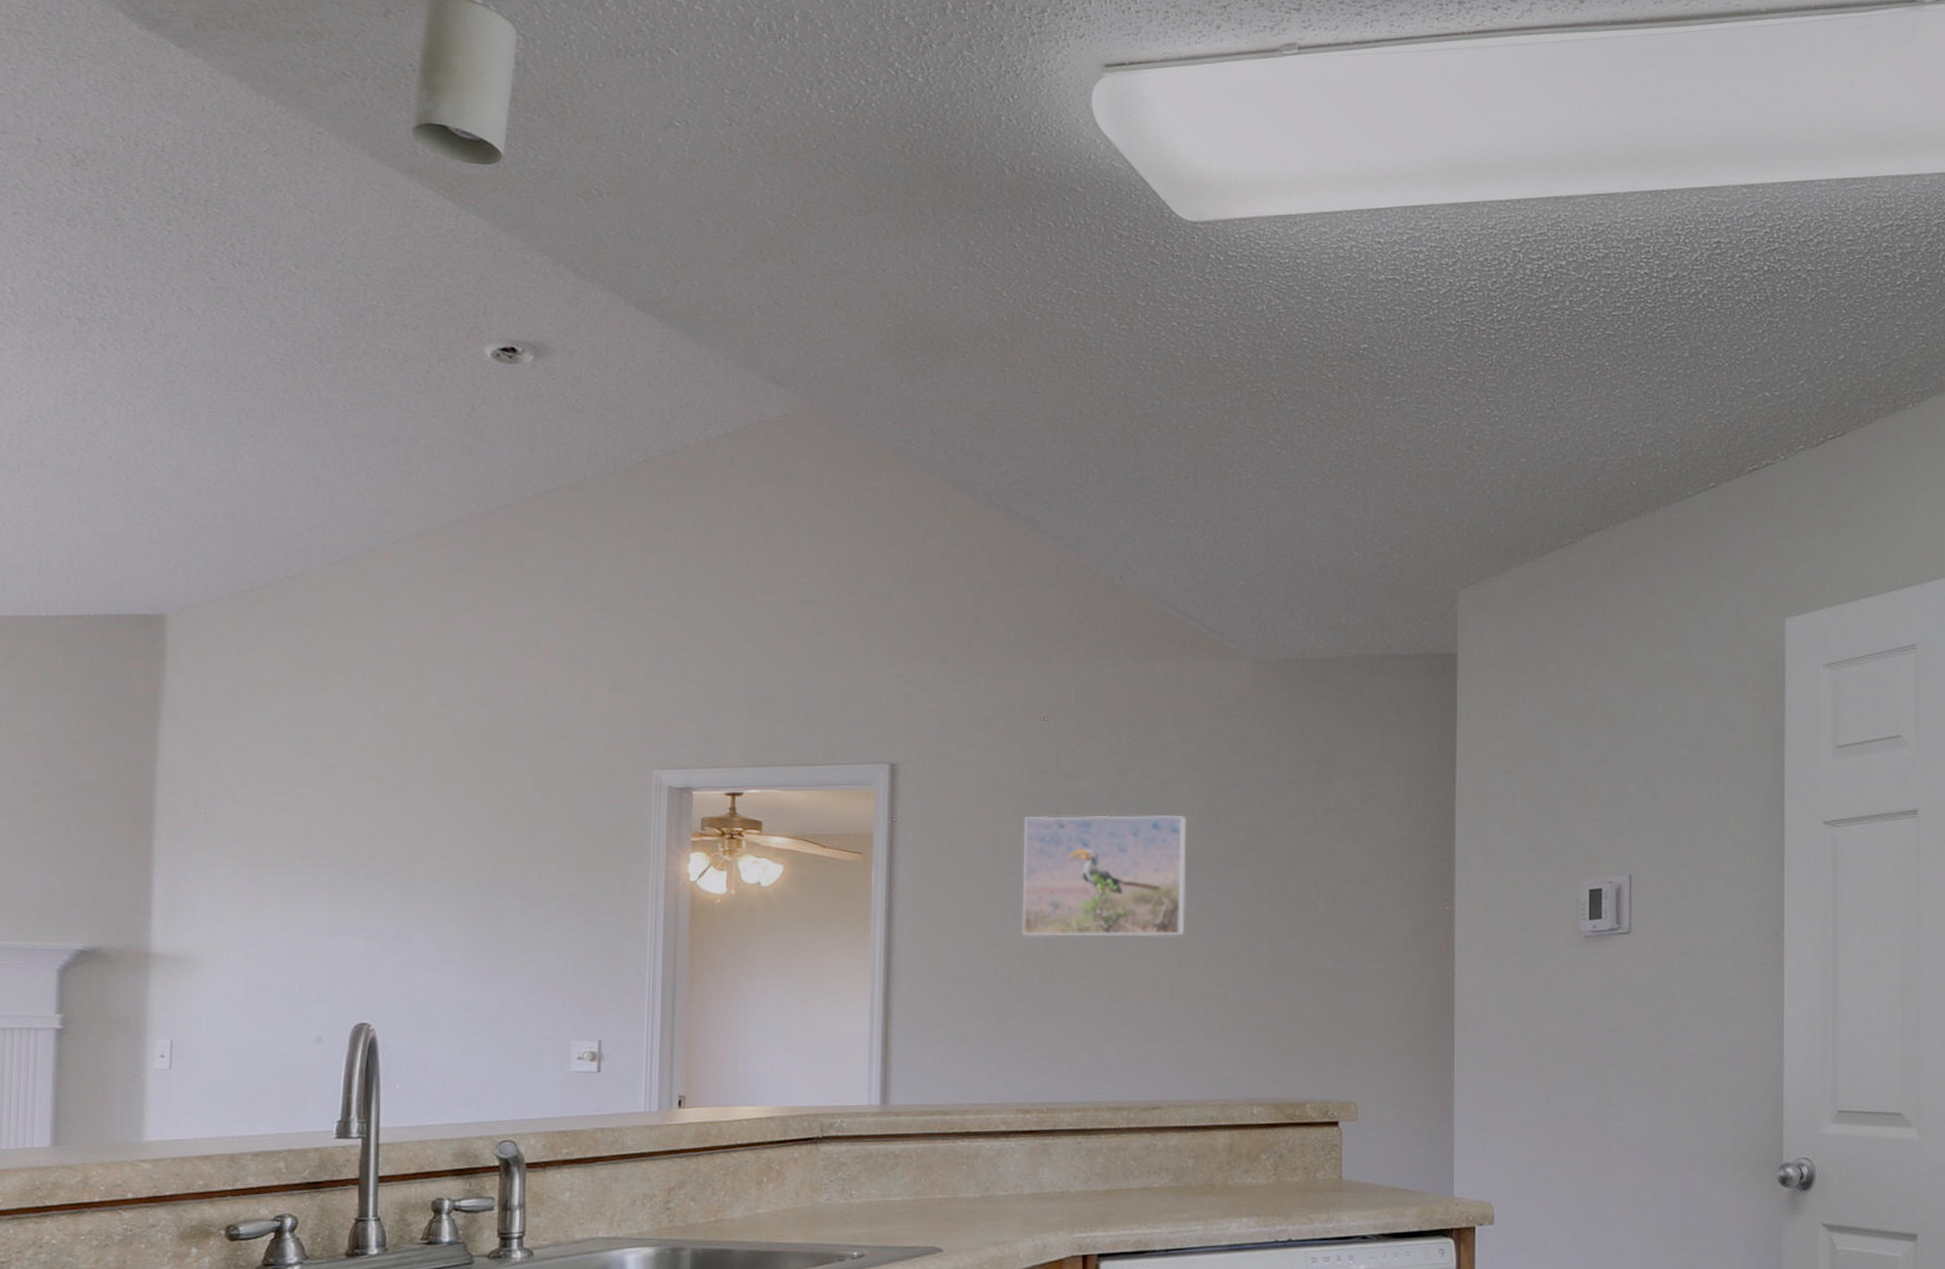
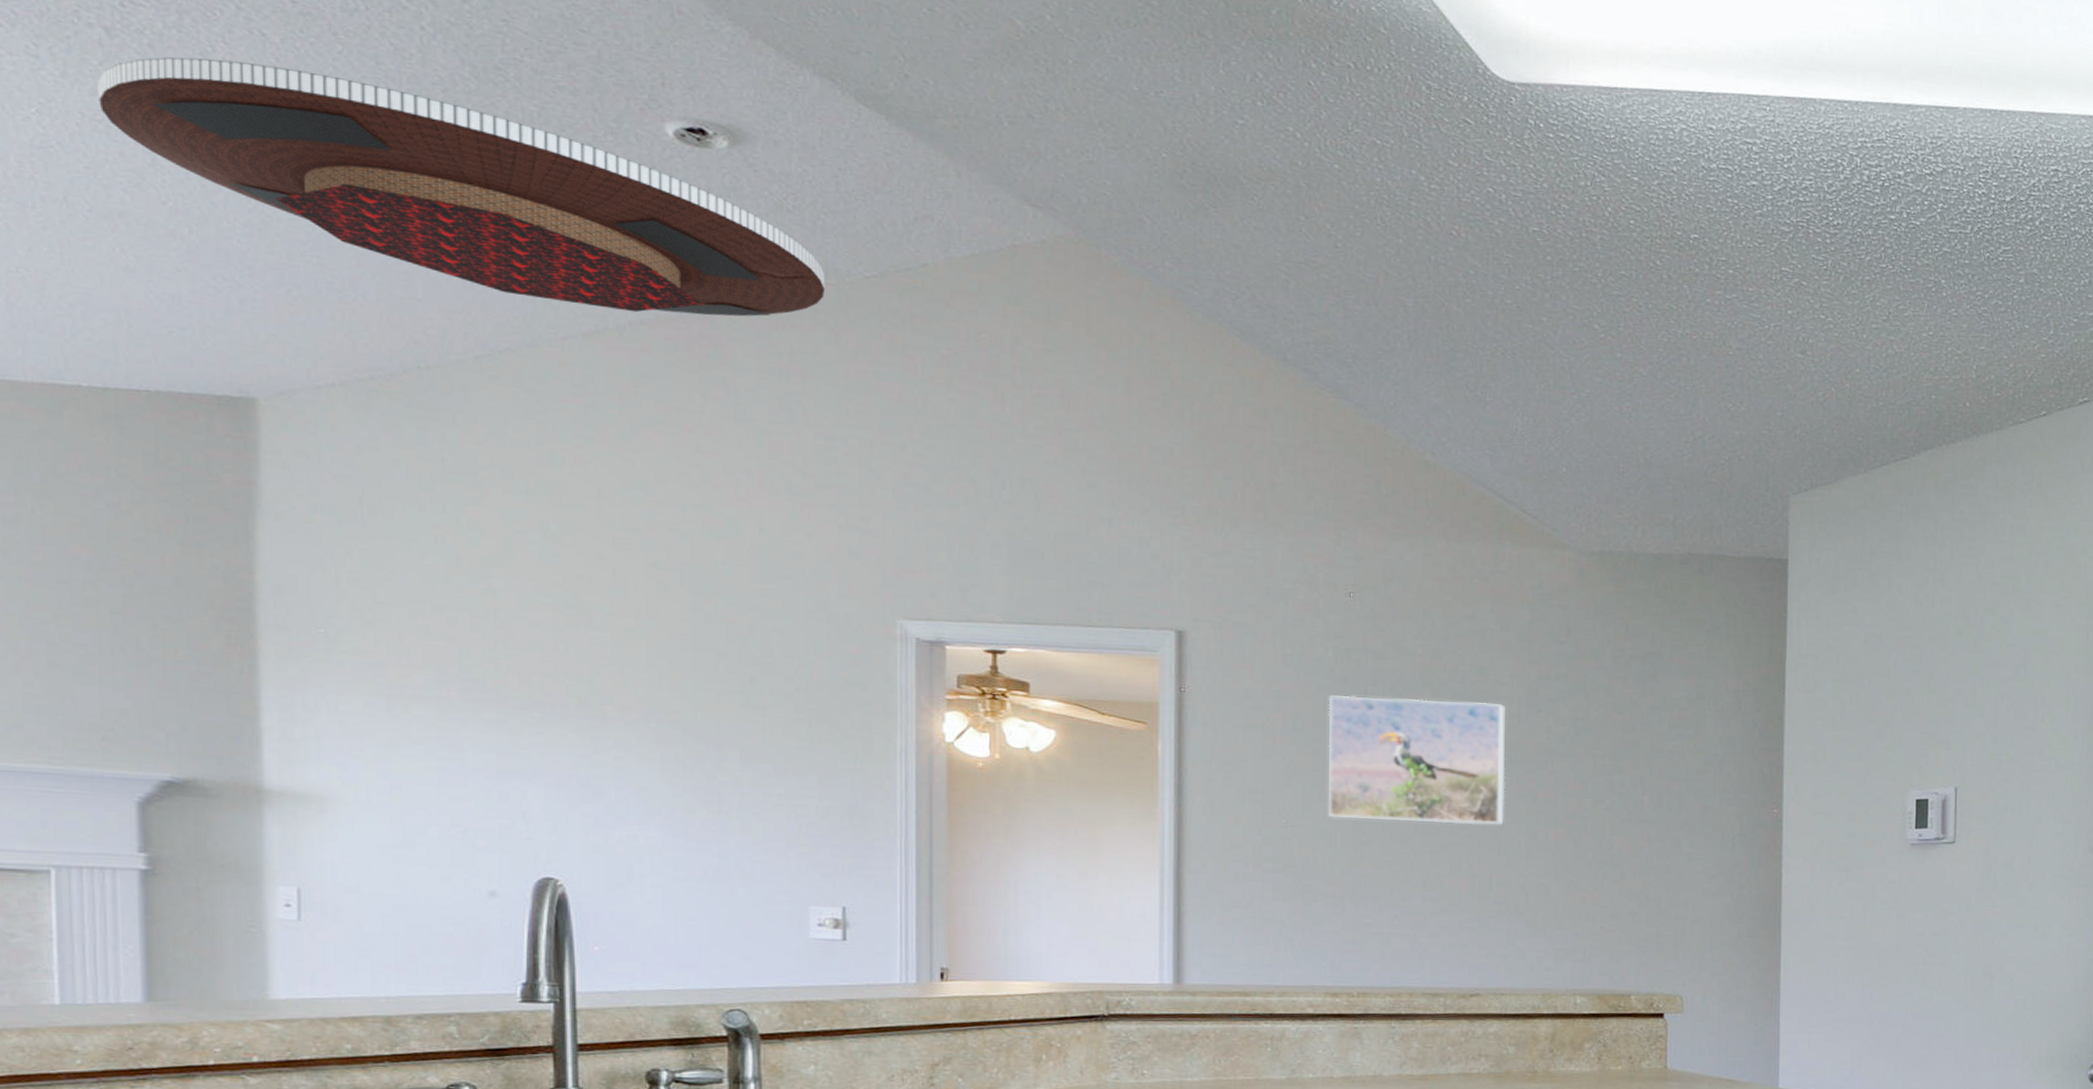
drain cover: none [70,334,606,512] -> present [98,56,826,317]

